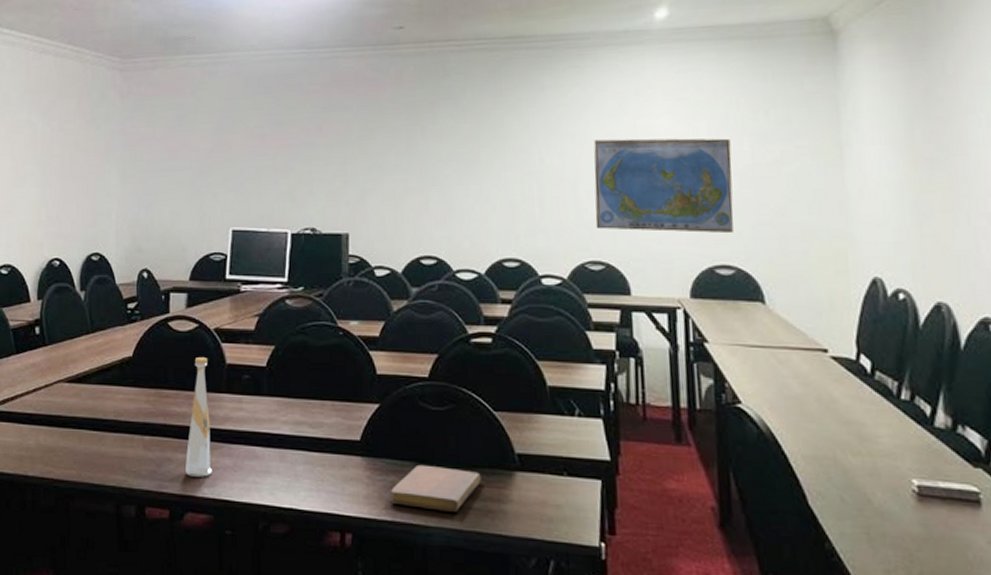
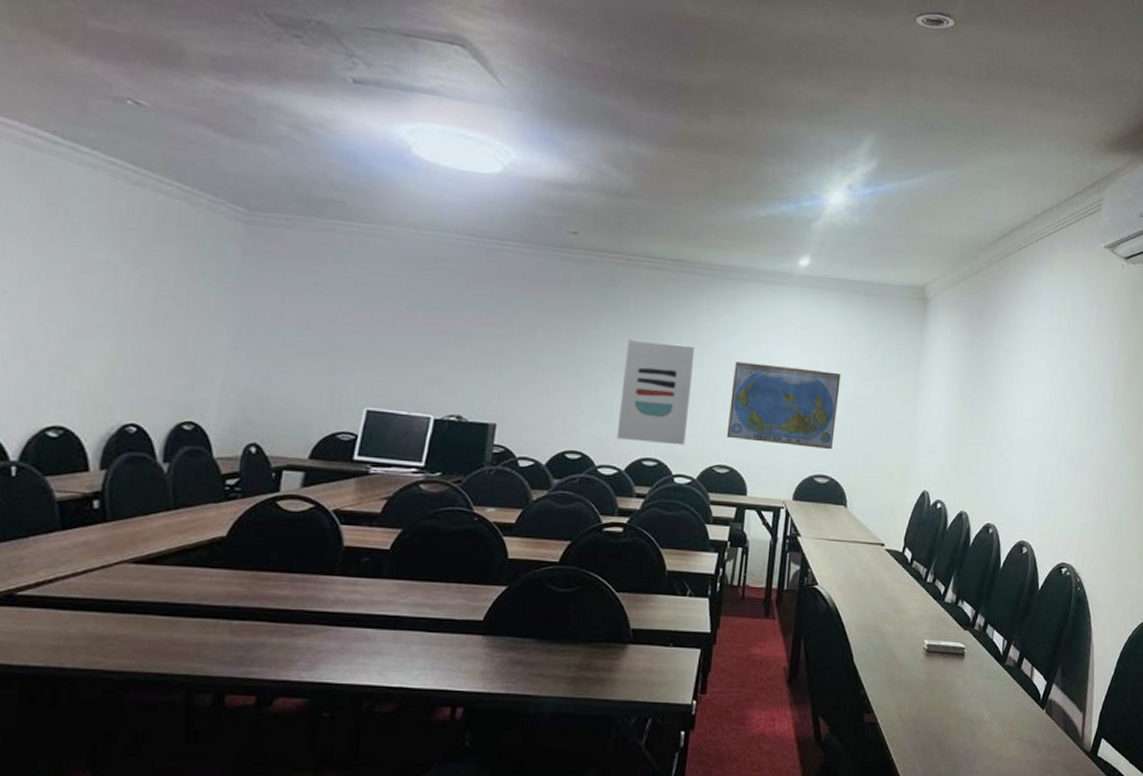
bottle: present [185,358,212,477] -> none [281,539,322,661]
notebook: present [390,464,481,512] -> none [506,641,597,682]
wall art: none [469,128,548,242] -> present [616,339,695,446]

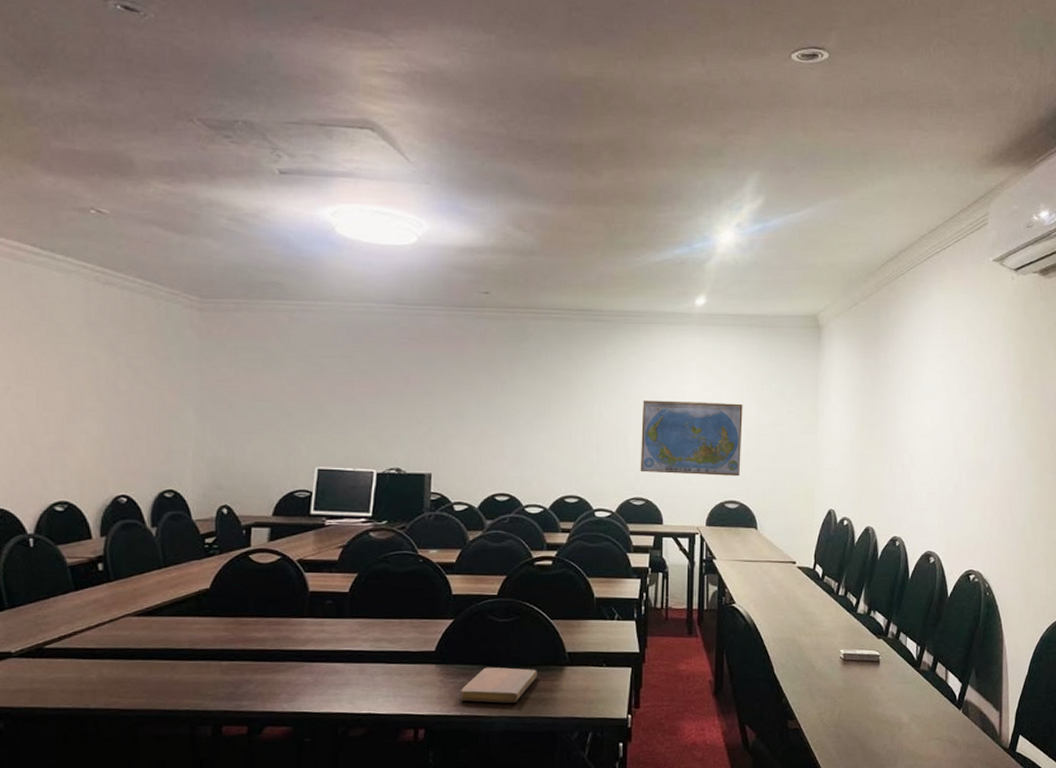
notebook: none [506,641,597,682] -> present [460,667,538,703]
wall art: present [616,339,695,446] -> none [539,387,605,482]

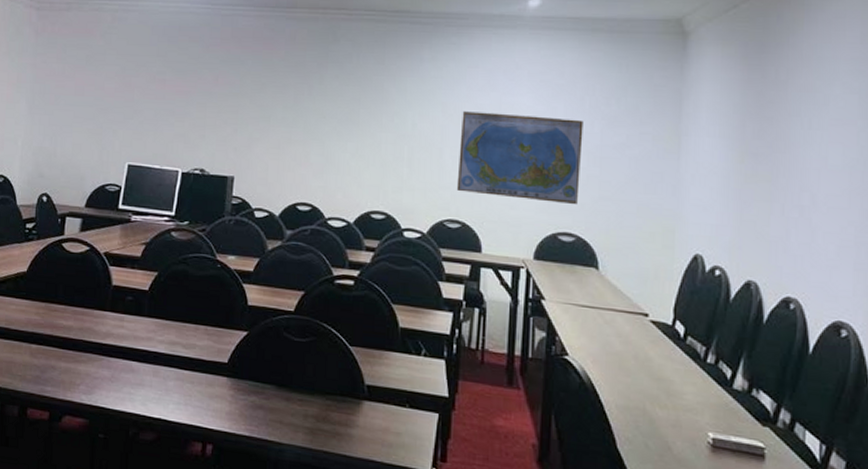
notebook: present [460,667,538,703] -> none [249,388,333,432]

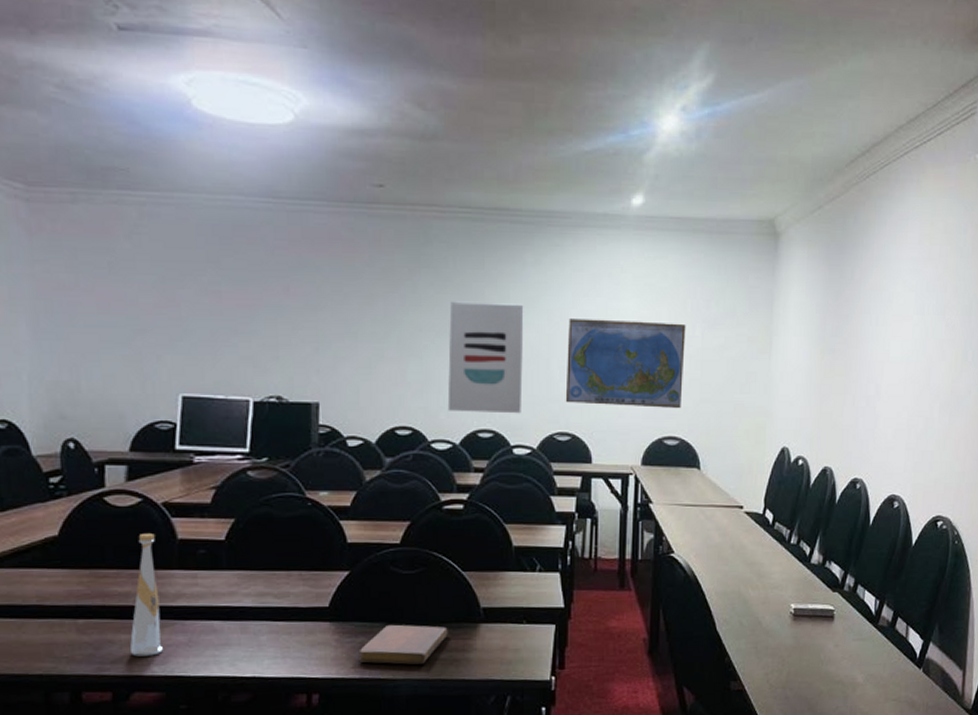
bottle: none [67,277,96,385] -> present [130,534,163,656]
notebook: none [249,388,333,432] -> present [358,624,448,665]
wall art: none [344,92,420,199] -> present [447,301,524,414]

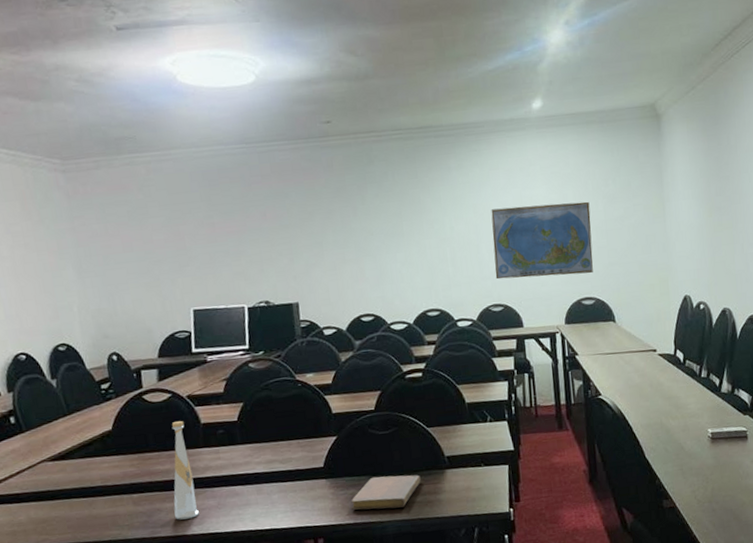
wall art: present [447,301,524,414] -> none [393,202,461,297]

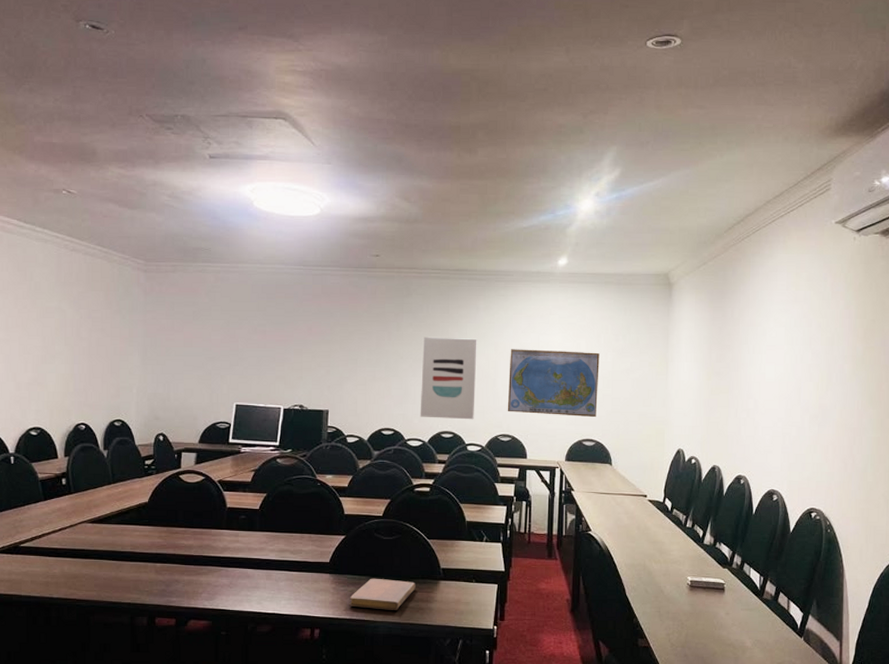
bottle: present [172,421,199,520] -> none [190,503,212,593]
wall art: none [393,202,461,297] -> present [420,337,477,420]

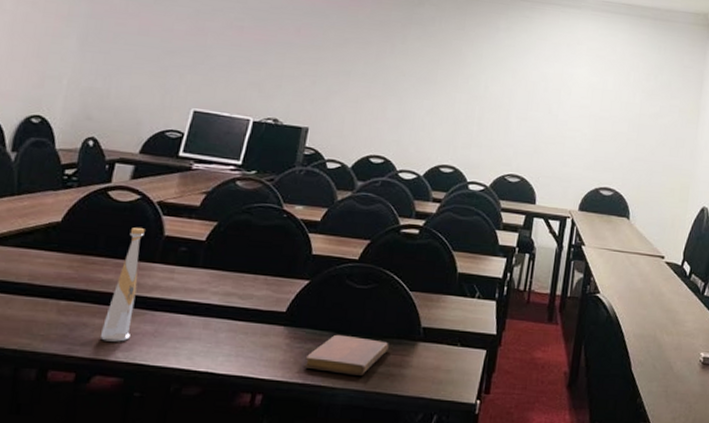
bottle: none [190,503,212,593] -> present [101,227,145,342]
wall art: present [420,337,477,420] -> none [417,53,494,155]
world map: present [507,349,600,418] -> none [519,78,628,164]

